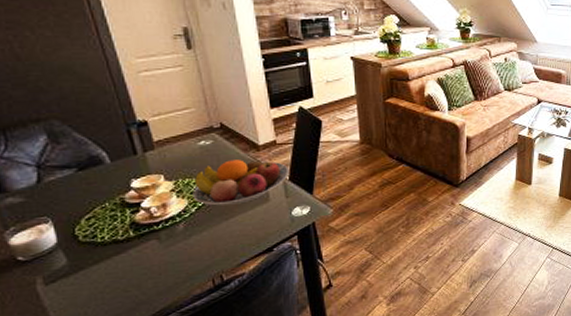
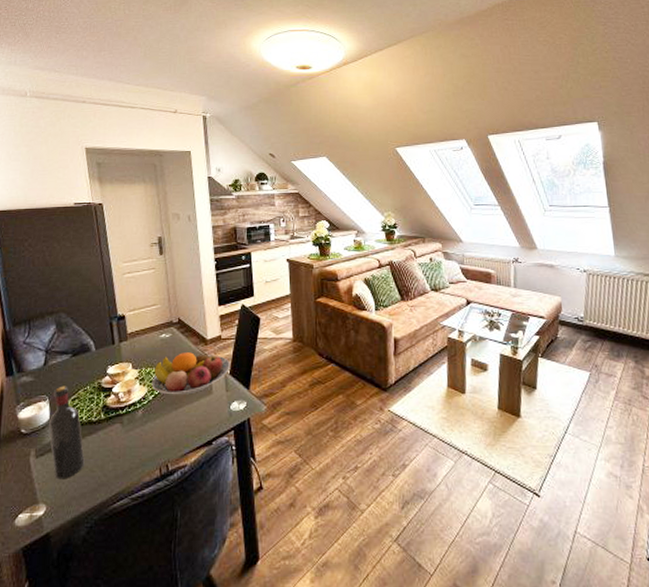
wine bottle: none [56,204,115,305] -> present [48,386,85,480]

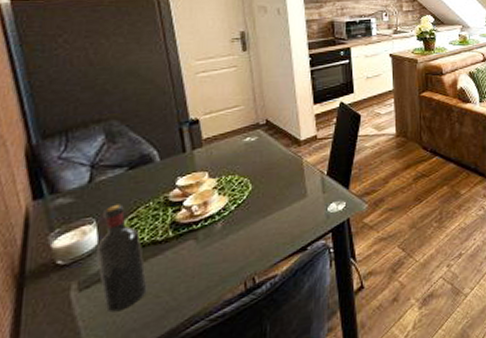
fruit bowl: present [151,352,230,395] -> none [233,155,327,202]

